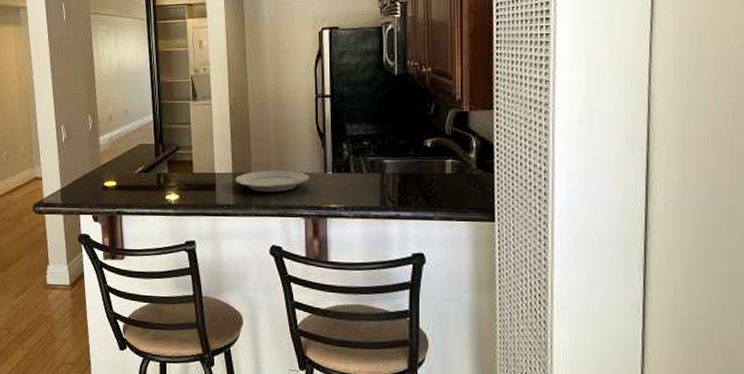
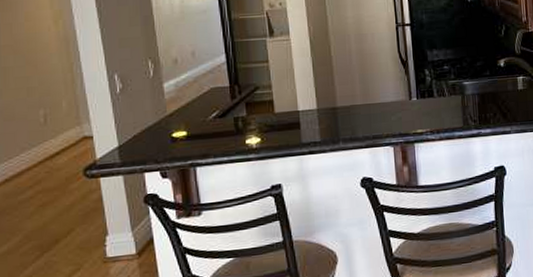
plate: present [234,170,310,193] -> none [319,100,396,125]

